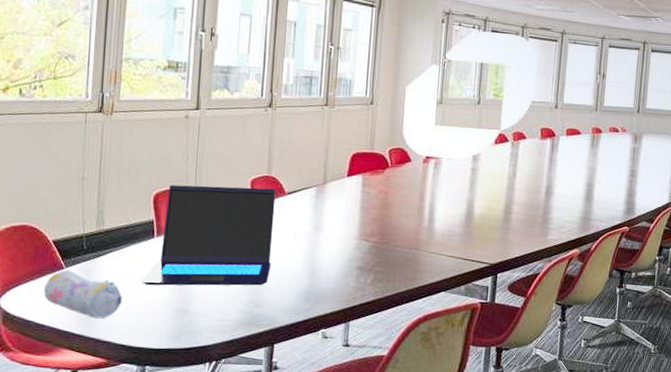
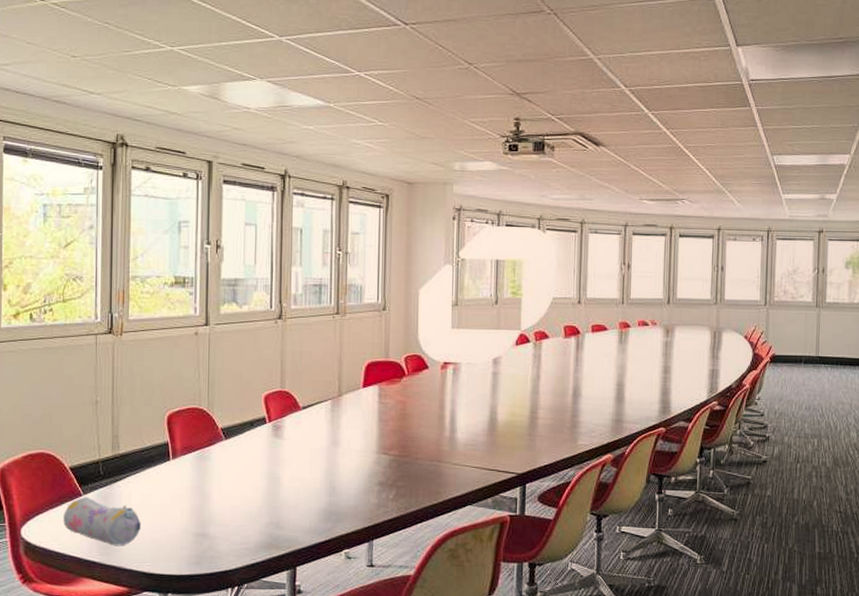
laptop: present [141,185,276,286] -> none [159,403,290,509]

